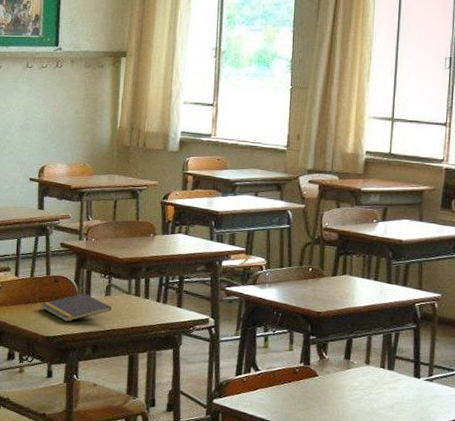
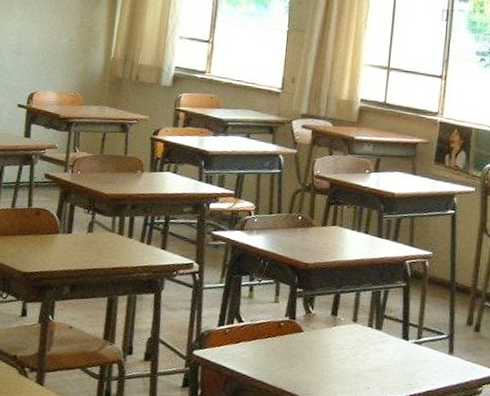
notepad: present [41,293,112,322] -> none [20,228,94,258]

